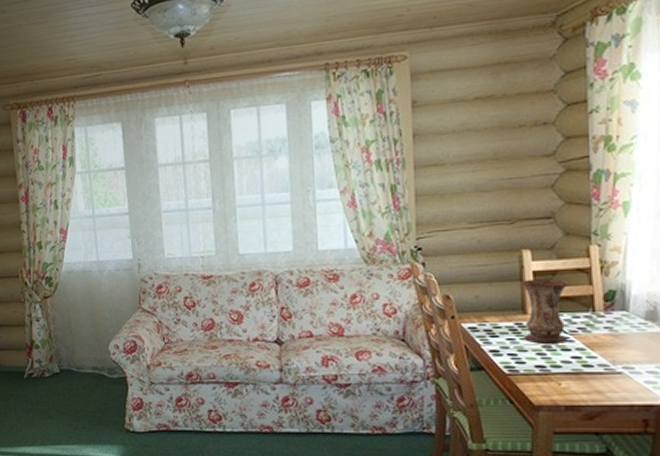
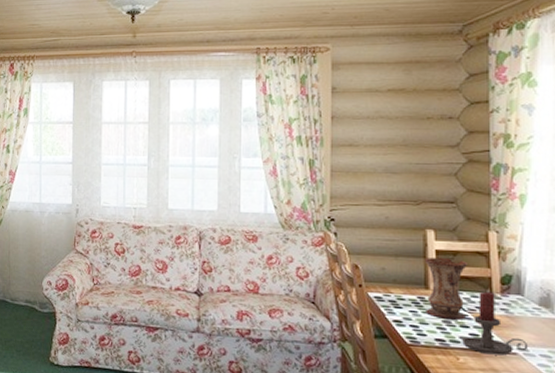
candle holder: none [564,310,635,376] -> present [462,291,529,356]

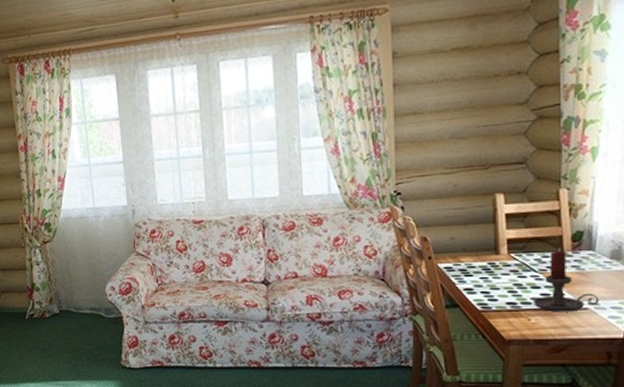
vase: present [424,257,467,320] -> none [494,220,538,282]

